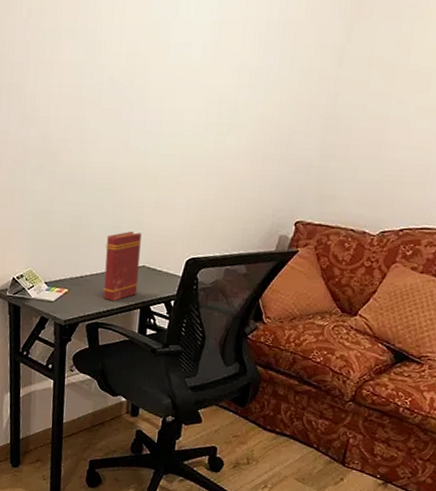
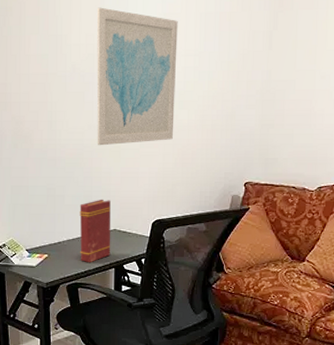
wall art: none [131,11,235,171] -> present [96,7,178,146]

